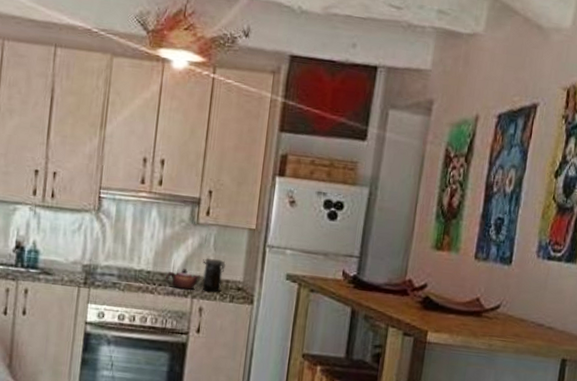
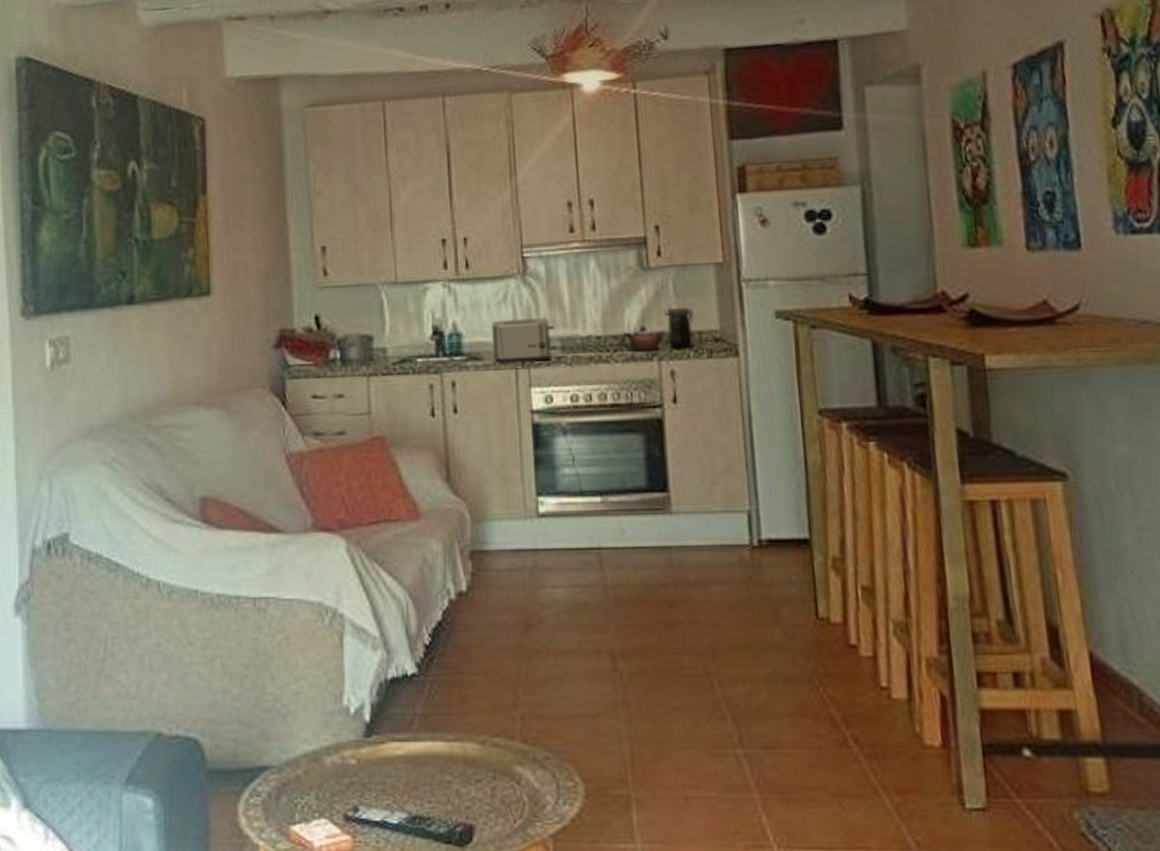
toaster: none [61,245,115,285] -> present [492,318,554,365]

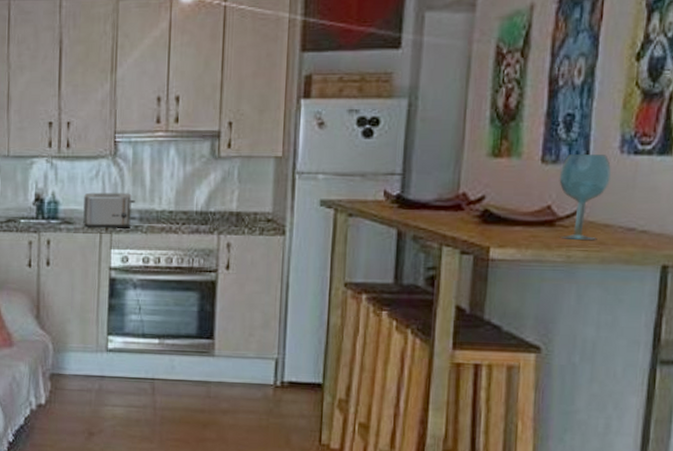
teapot: present [621,326,664,353] -> none [189,205,225,227]
jar: present [663,307,694,350] -> none [227,191,252,227]
wine glass: none [1050,236,1111,339] -> present [559,154,612,240]

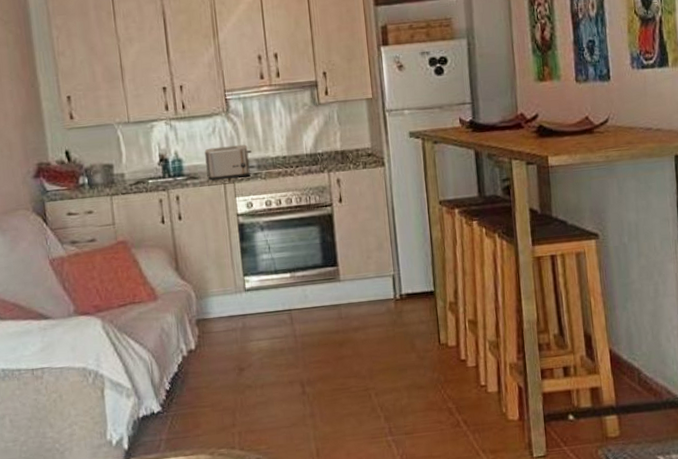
wine glass: present [559,154,612,240] -> none [590,71,628,143]

